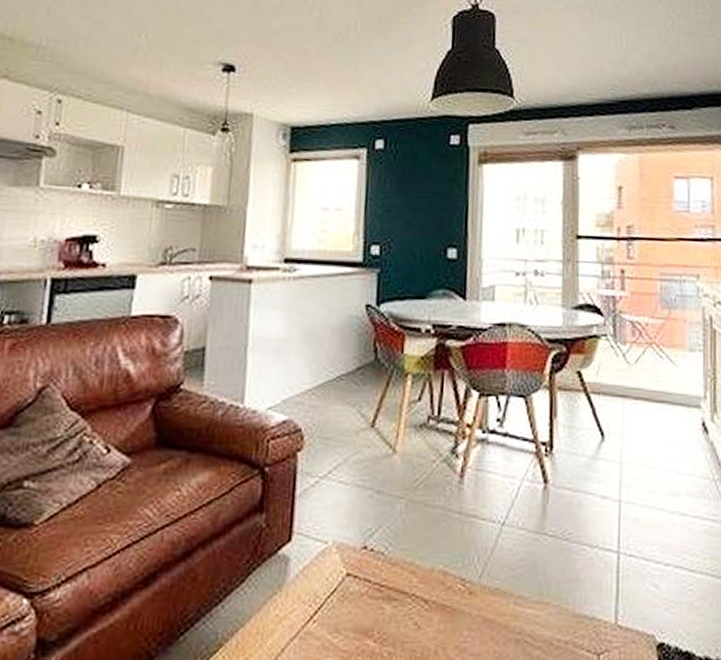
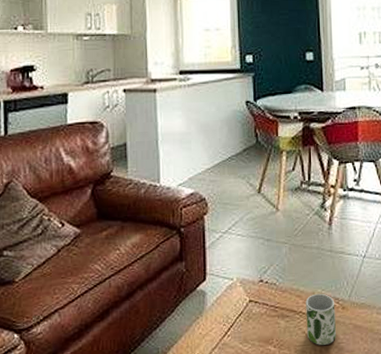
mug: none [419,570,460,643] -> present [306,293,336,345]

